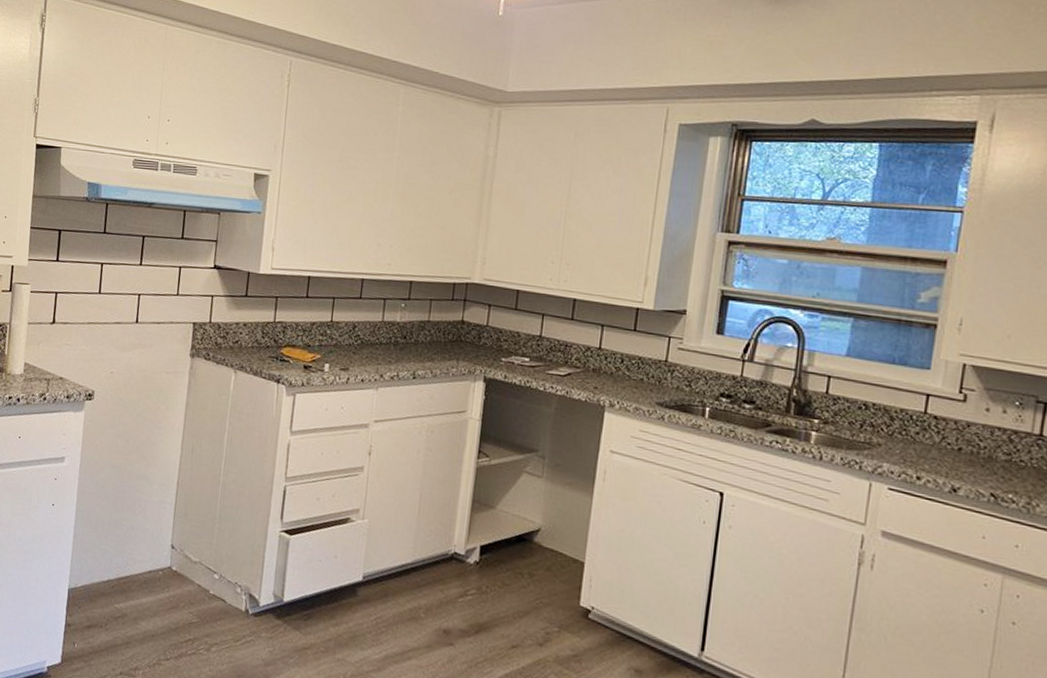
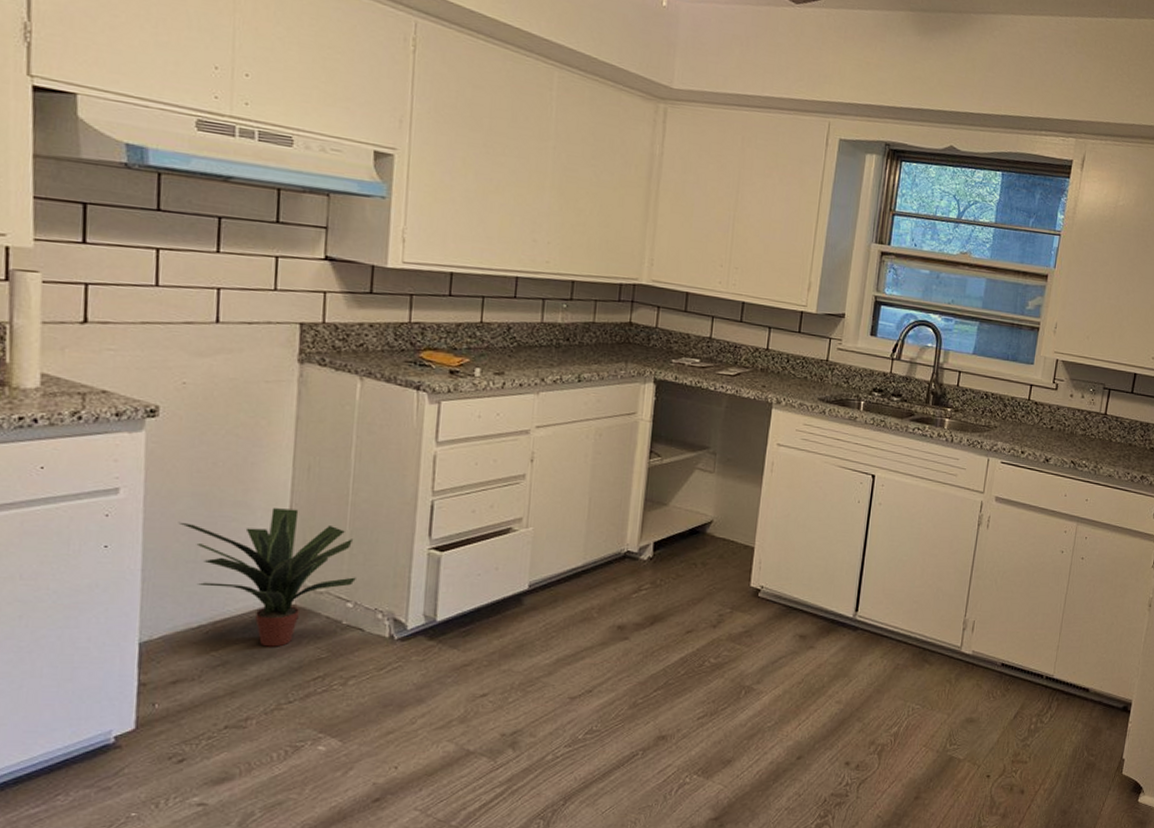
potted plant: none [100,483,222,607] -> present [178,508,356,647]

